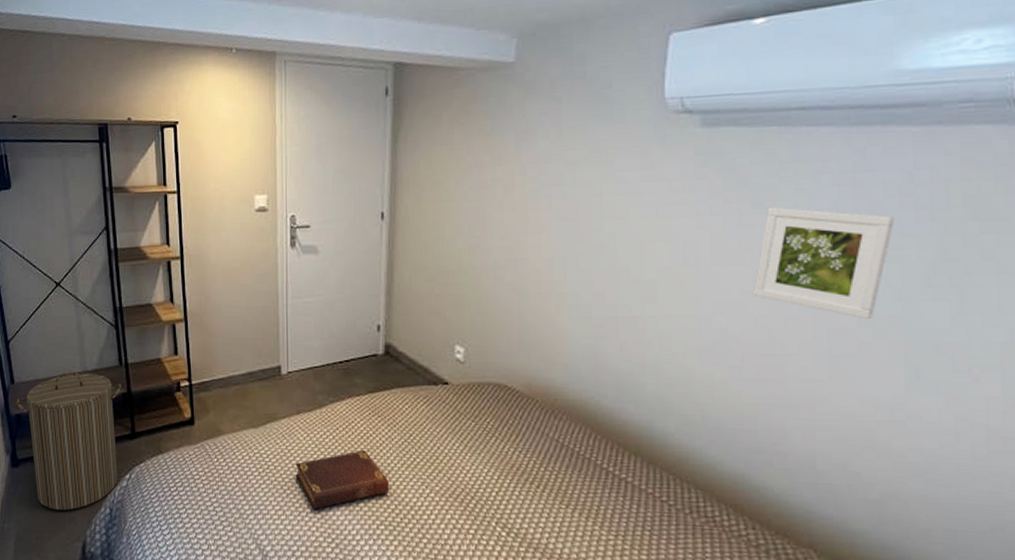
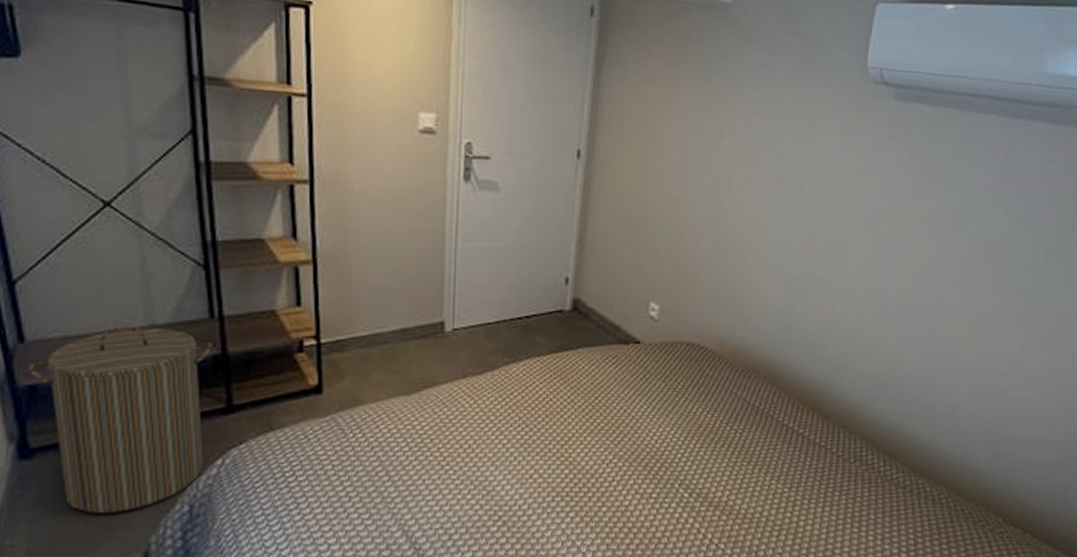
book: present [295,450,389,510] -> none [457,417,568,486]
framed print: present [753,207,896,319] -> none [922,182,1030,287]

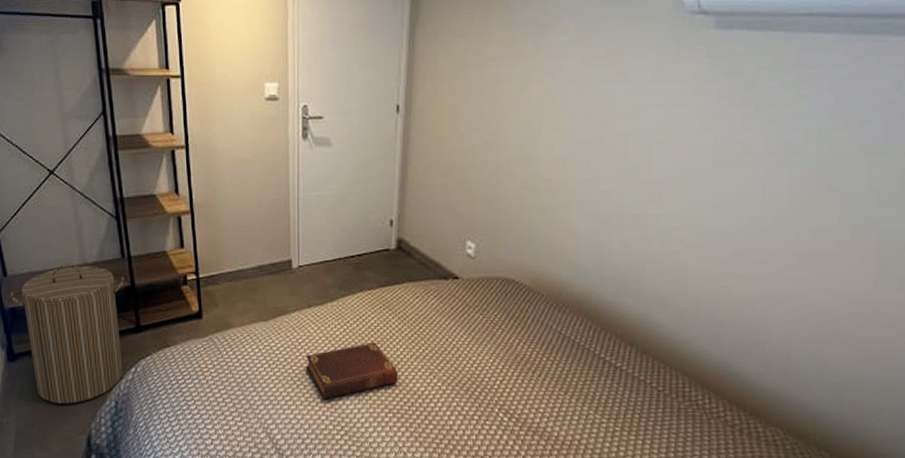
book: none [457,417,568,486] -> present [305,343,398,400]

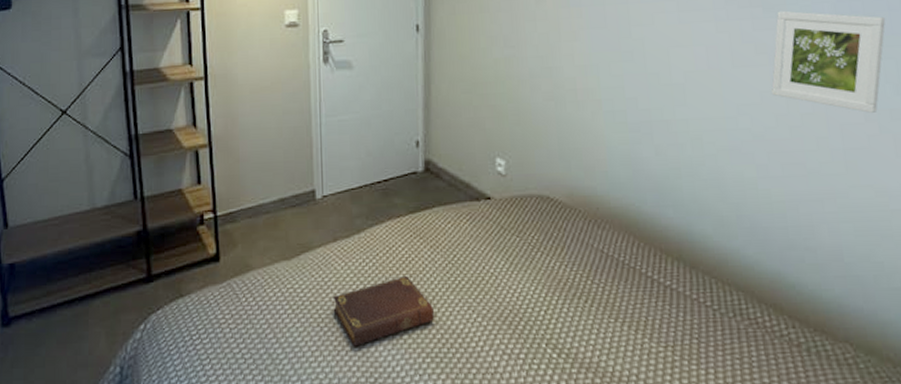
laundry hamper: present [10,264,125,404] -> none [10,210,136,374]
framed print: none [749,111,882,220] -> present [771,10,886,113]

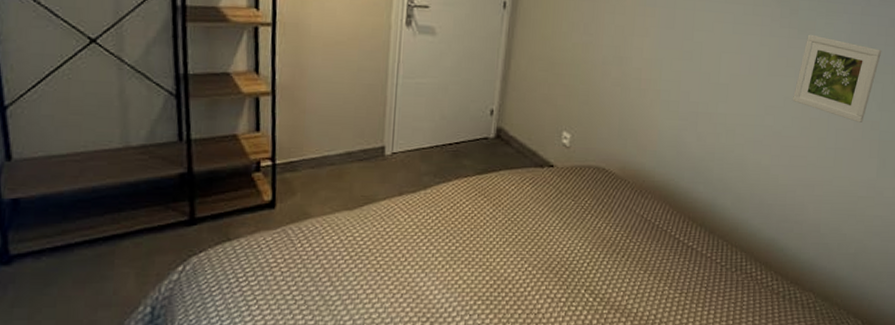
book: present [332,276,434,347] -> none [392,230,490,291]

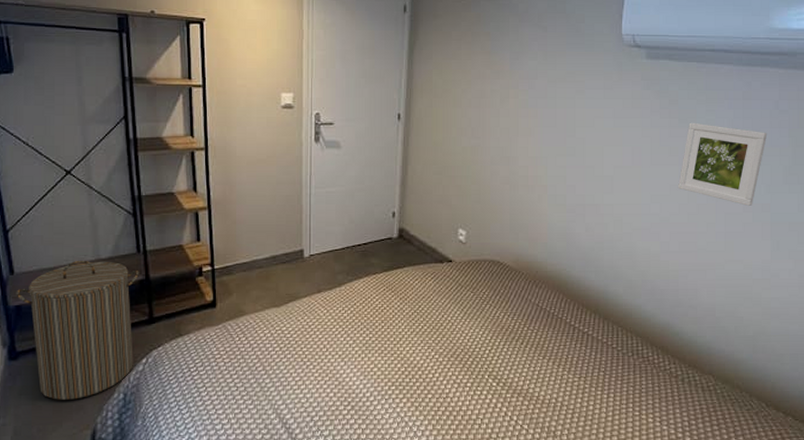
laundry hamper: none [13,146,180,314] -> present [16,260,139,400]

